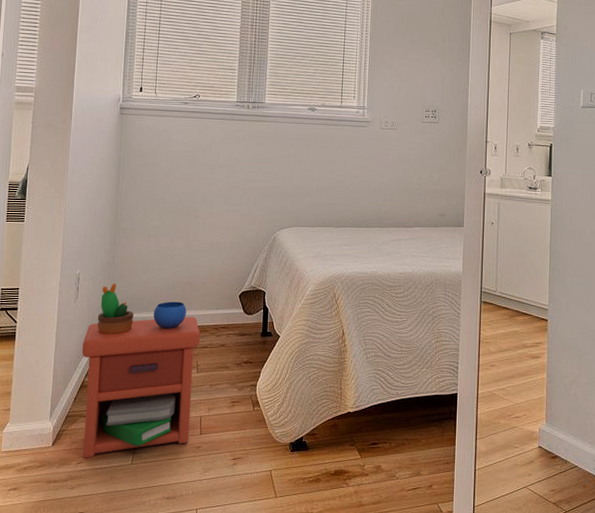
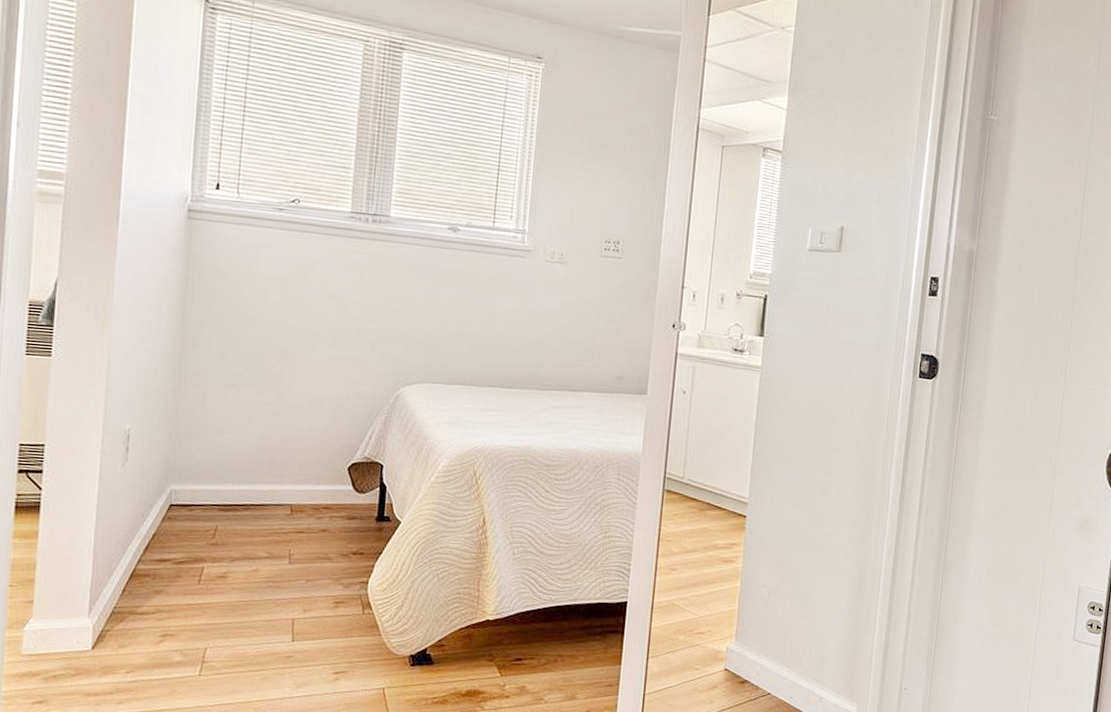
nightstand: present [81,283,201,458] -> none [132,444,295,667]

